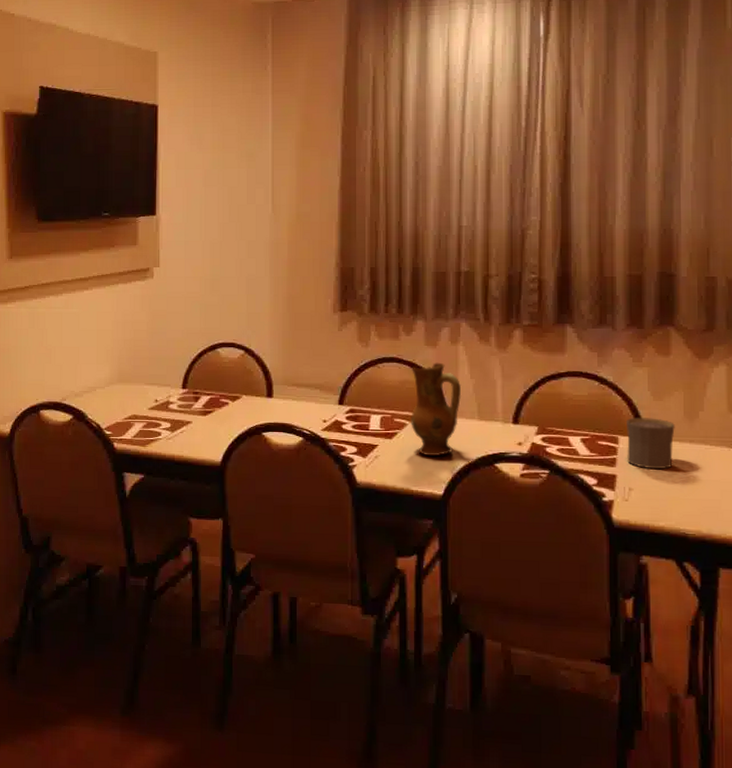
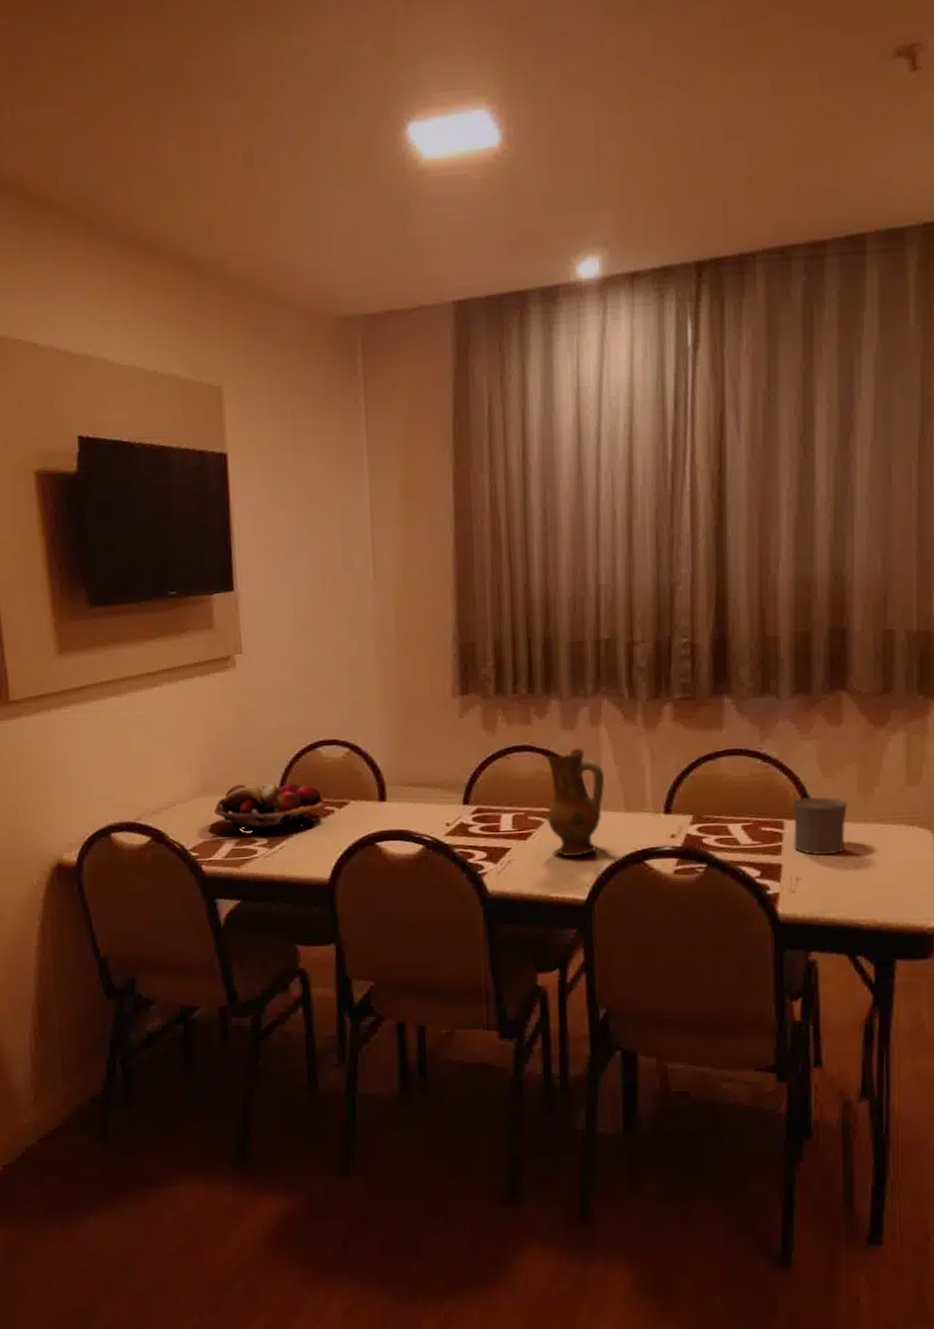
fruit basket: none [128,375,221,417] -> present [215,782,325,831]

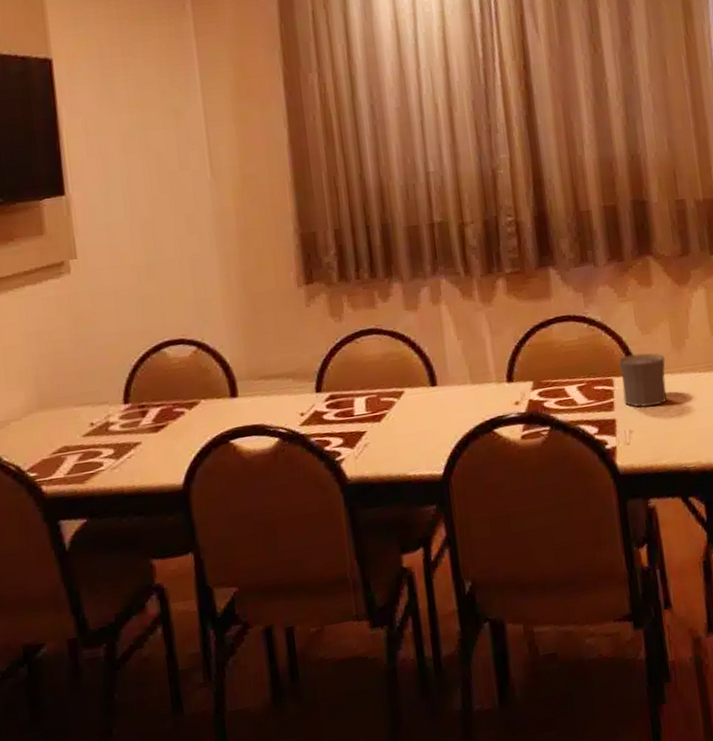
fruit basket: present [215,782,325,831] -> none [53,387,174,441]
ceramic jug: present [546,748,605,856] -> none [393,327,451,434]

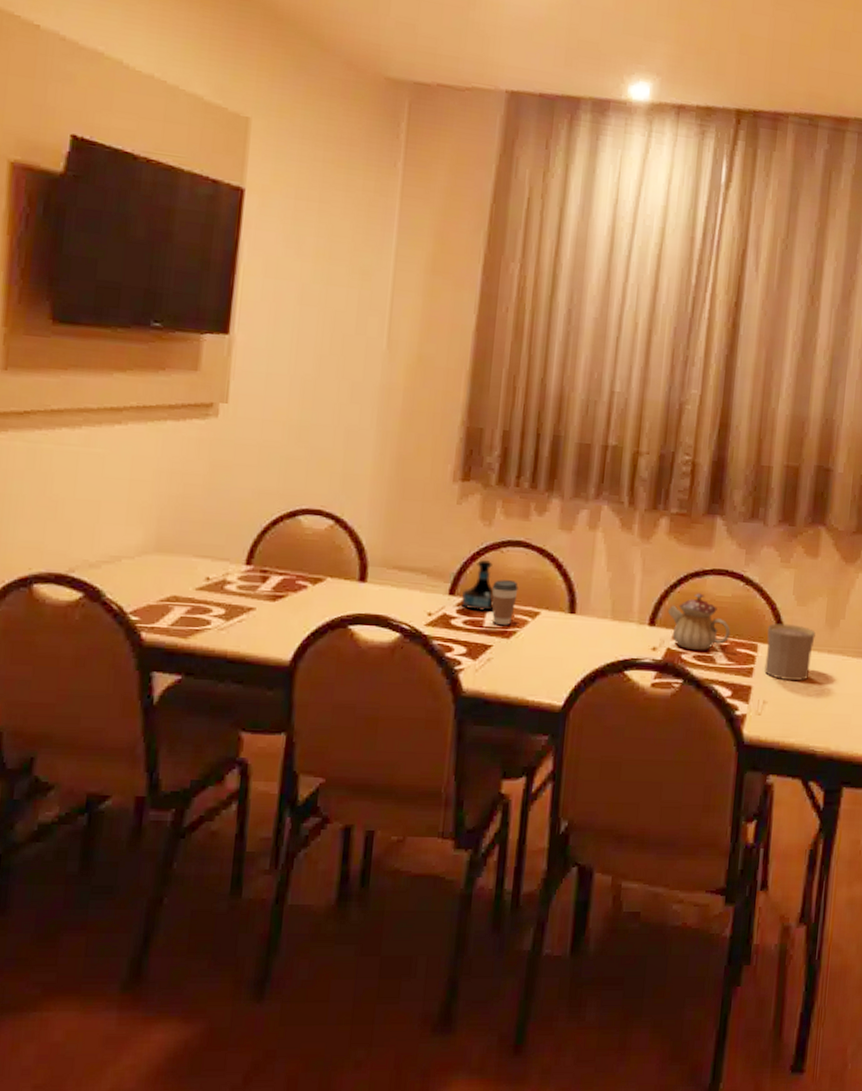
tequila bottle: none [328,352,361,402] -> present [462,559,494,611]
coffee cup: none [354,367,380,411] -> present [491,580,519,625]
teapot: none [522,342,586,397] -> present [667,593,731,651]

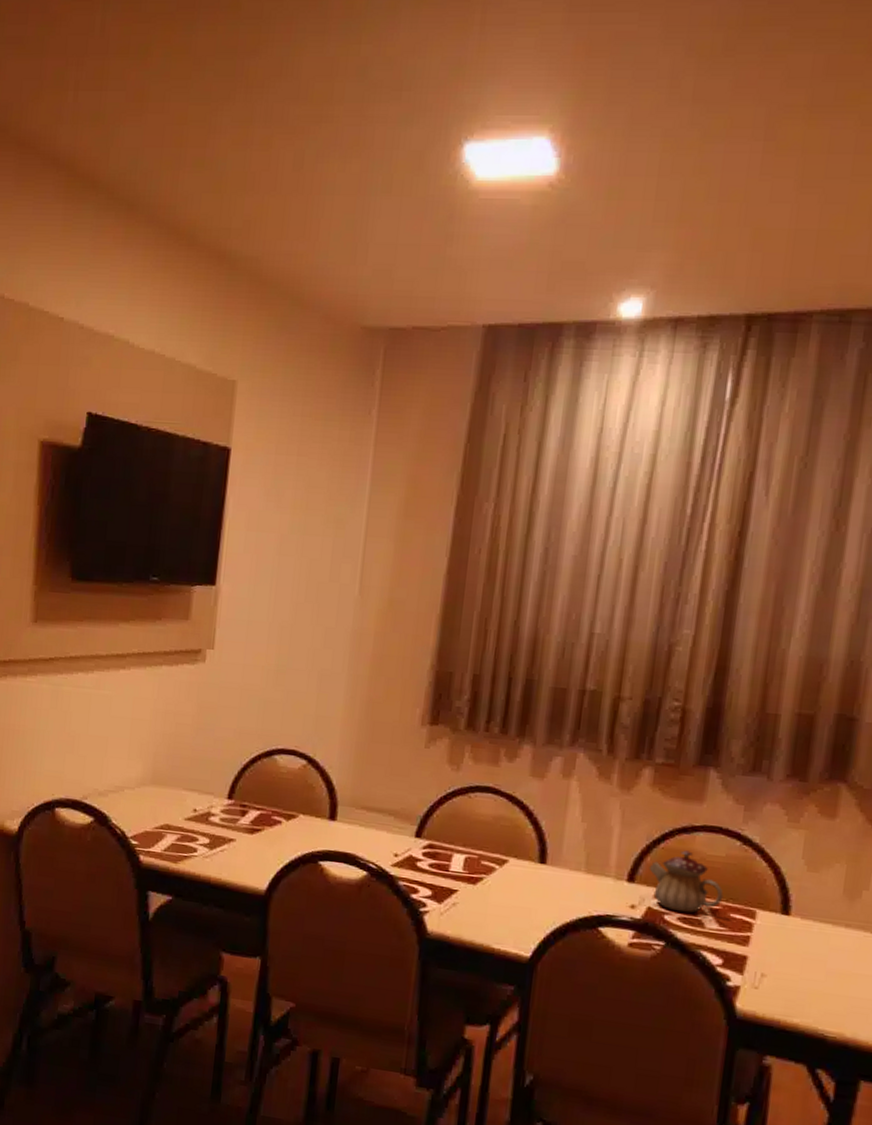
tequila bottle: present [462,559,494,611] -> none [428,803,461,856]
coffee cup: present [491,580,519,625] -> none [458,825,486,871]
cup: present [764,623,816,681] -> none [764,889,830,956]

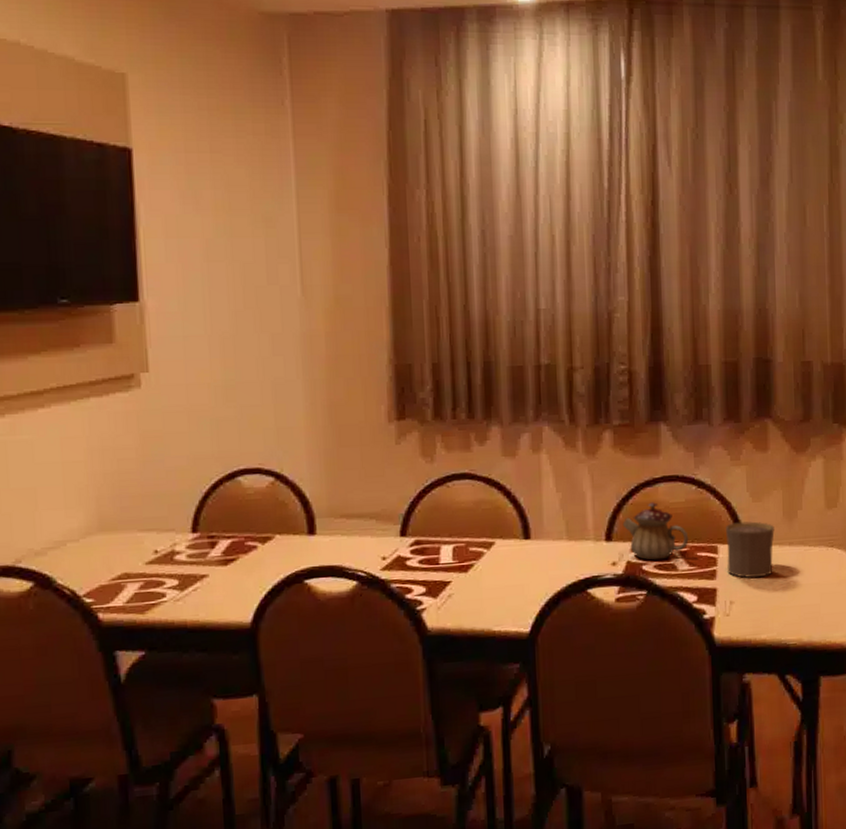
cup: none [764,889,830,956] -> present [725,521,775,578]

